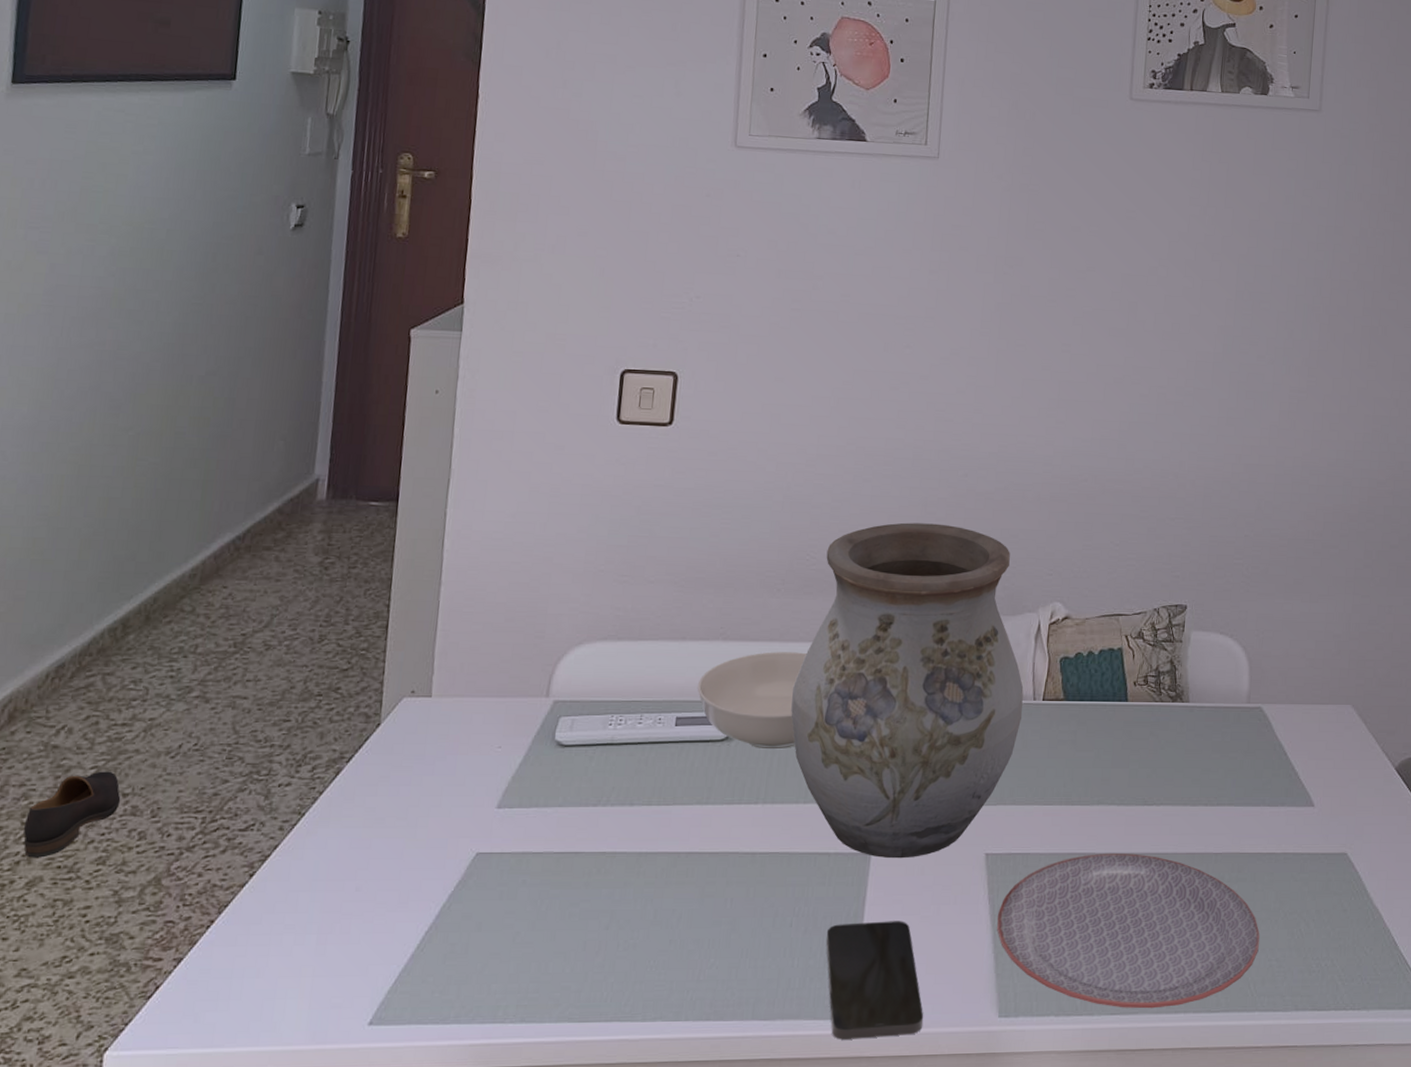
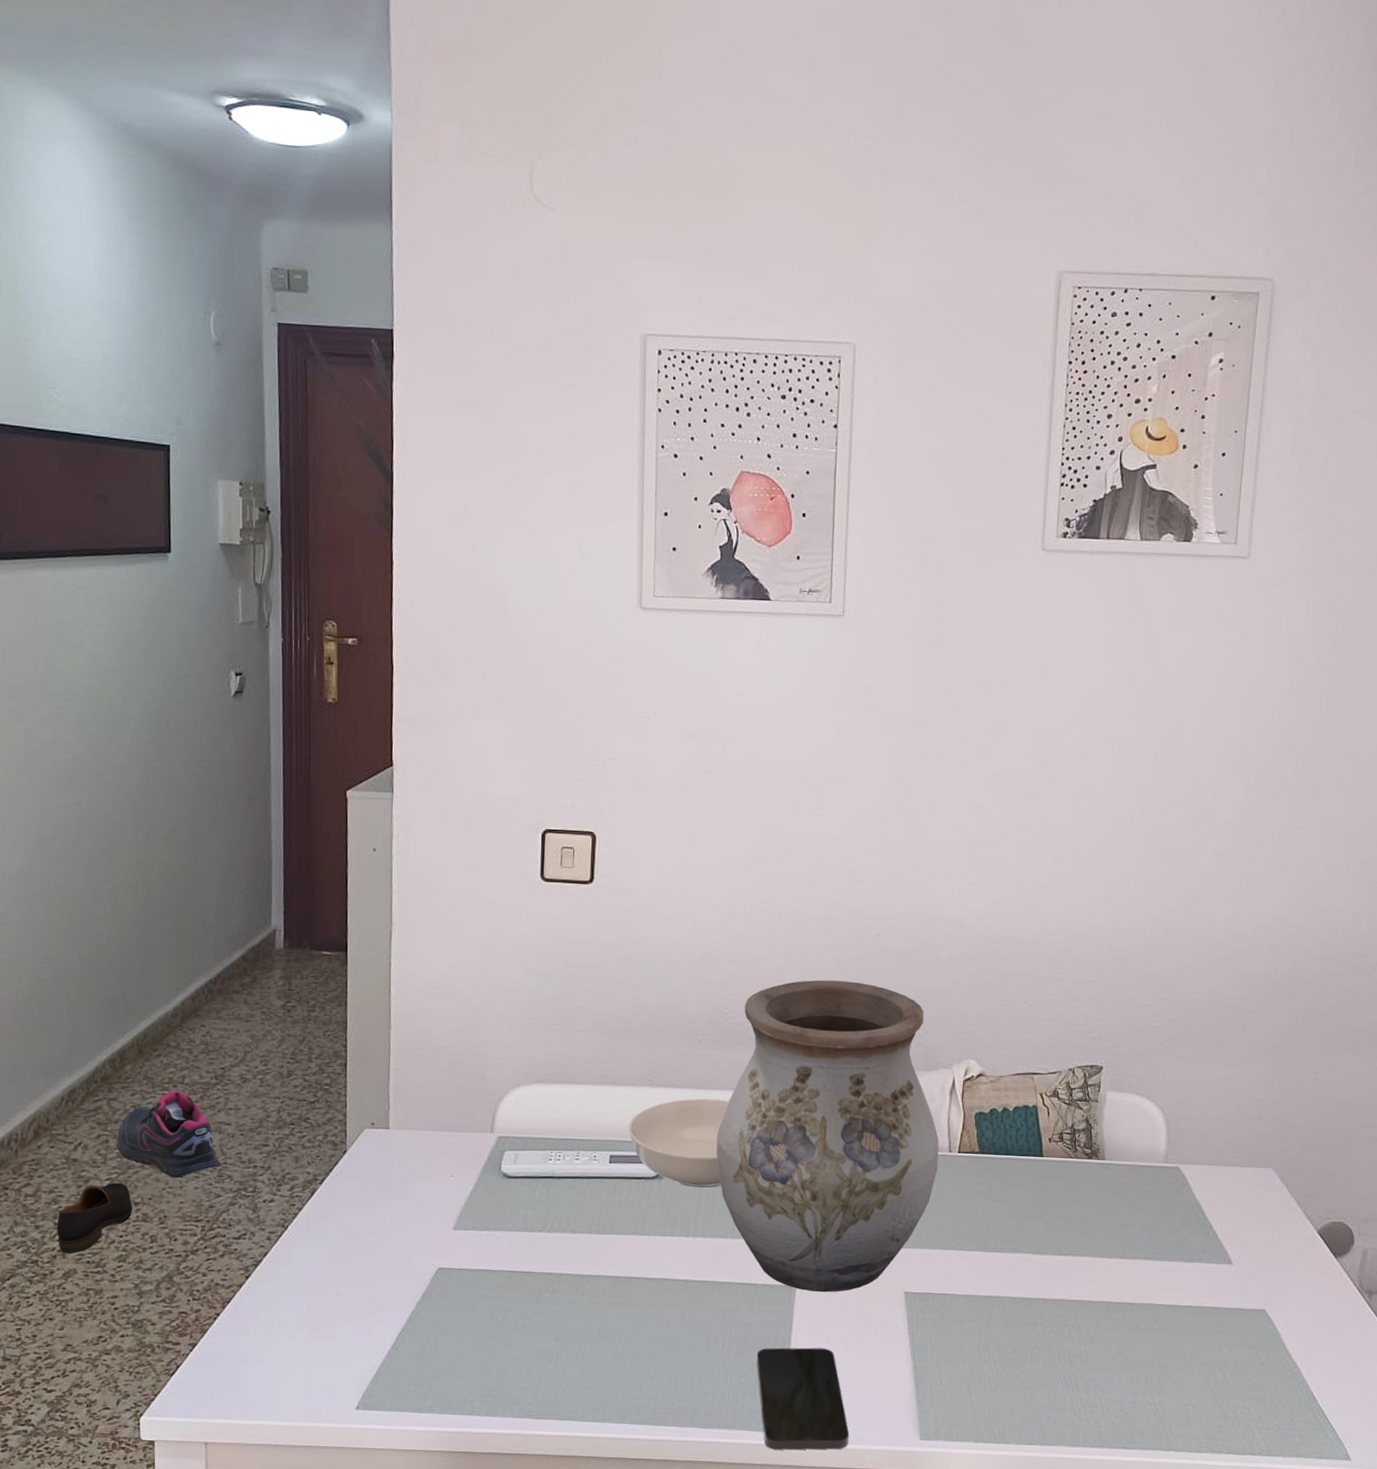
athletic shoe: none [108,661,231,763] -> present [117,1090,221,1178]
plate: present [997,852,1260,1009] -> none [917,1297,1176,1442]

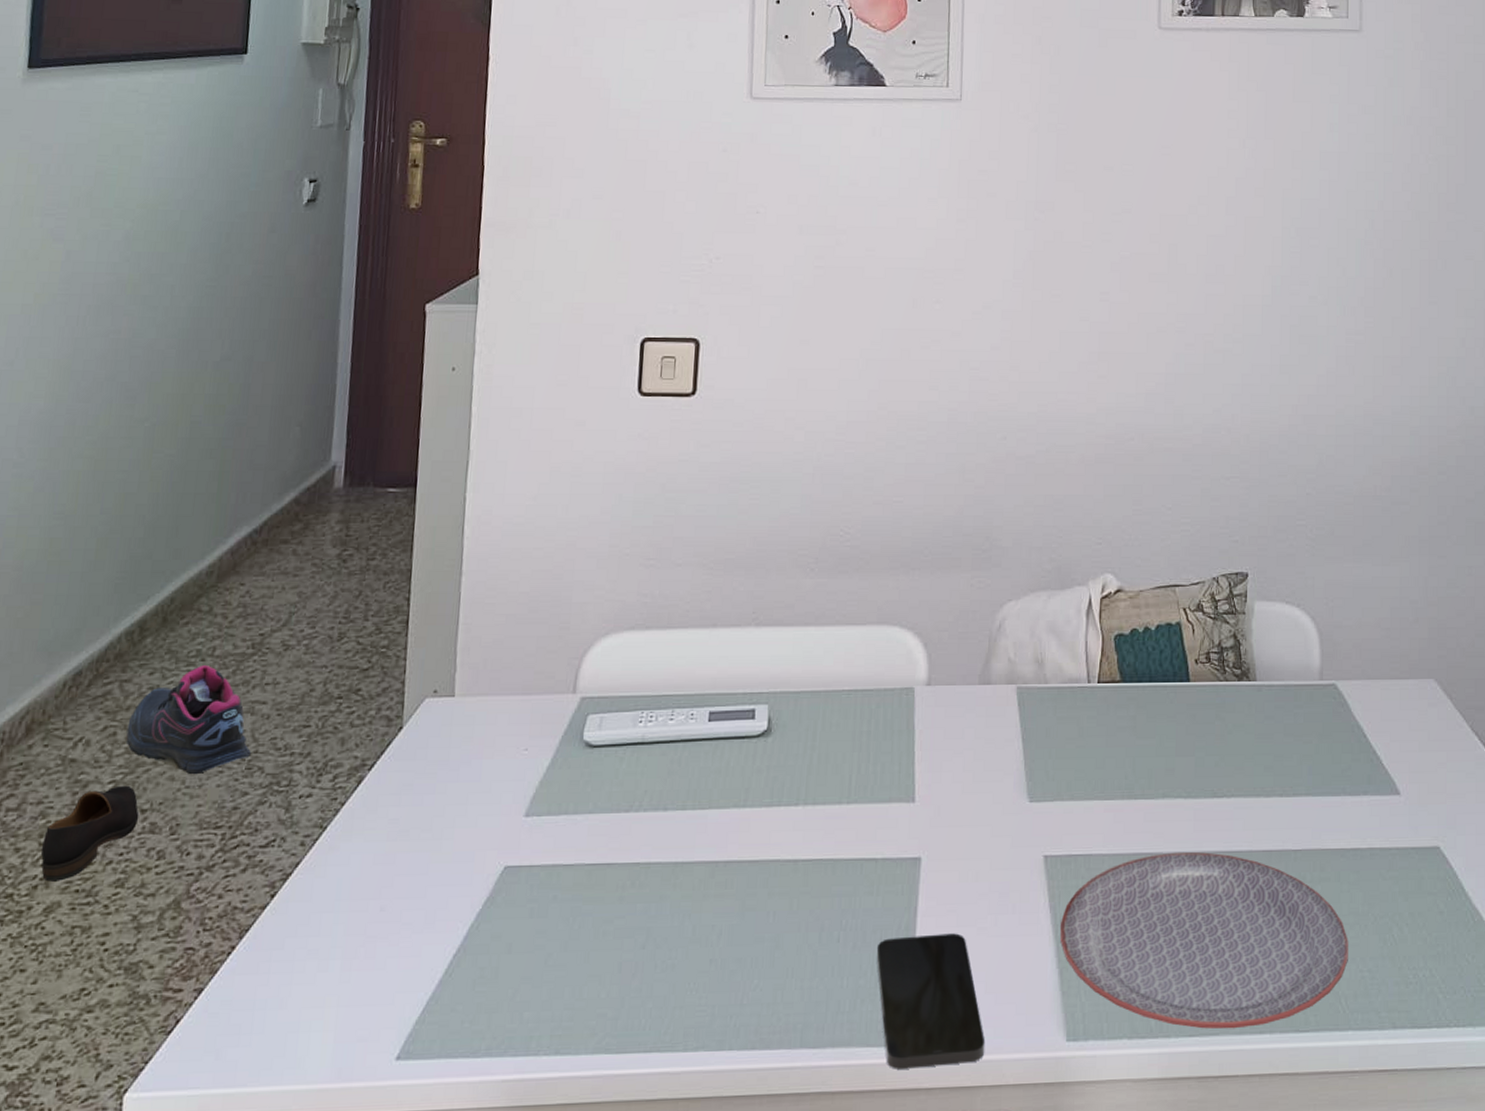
bowl: present [628,1098,730,1188] -> none [730,637,845,745]
vase: present [716,979,939,1293] -> none [830,492,1077,864]
plate: none [917,1297,1176,1442] -> present [1059,851,1348,1029]

